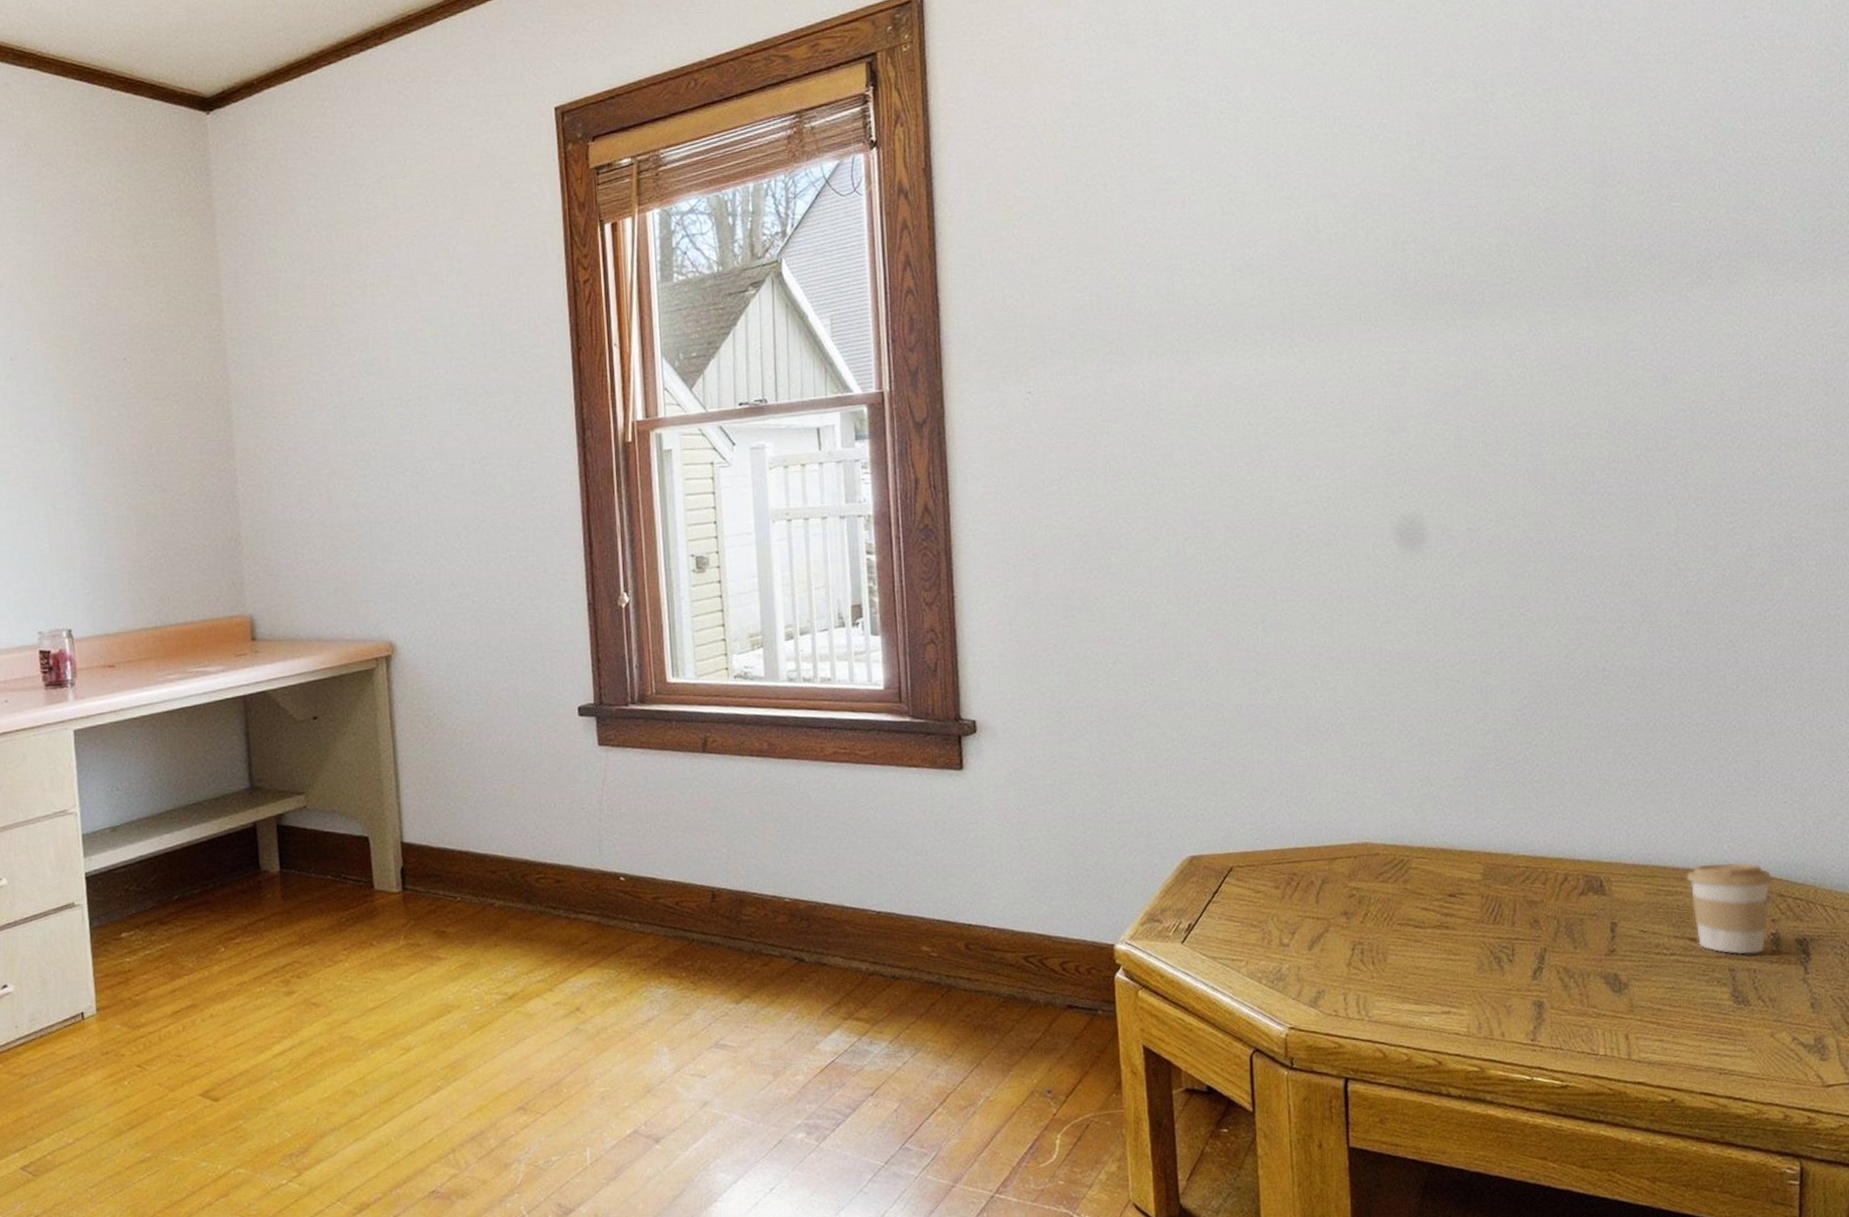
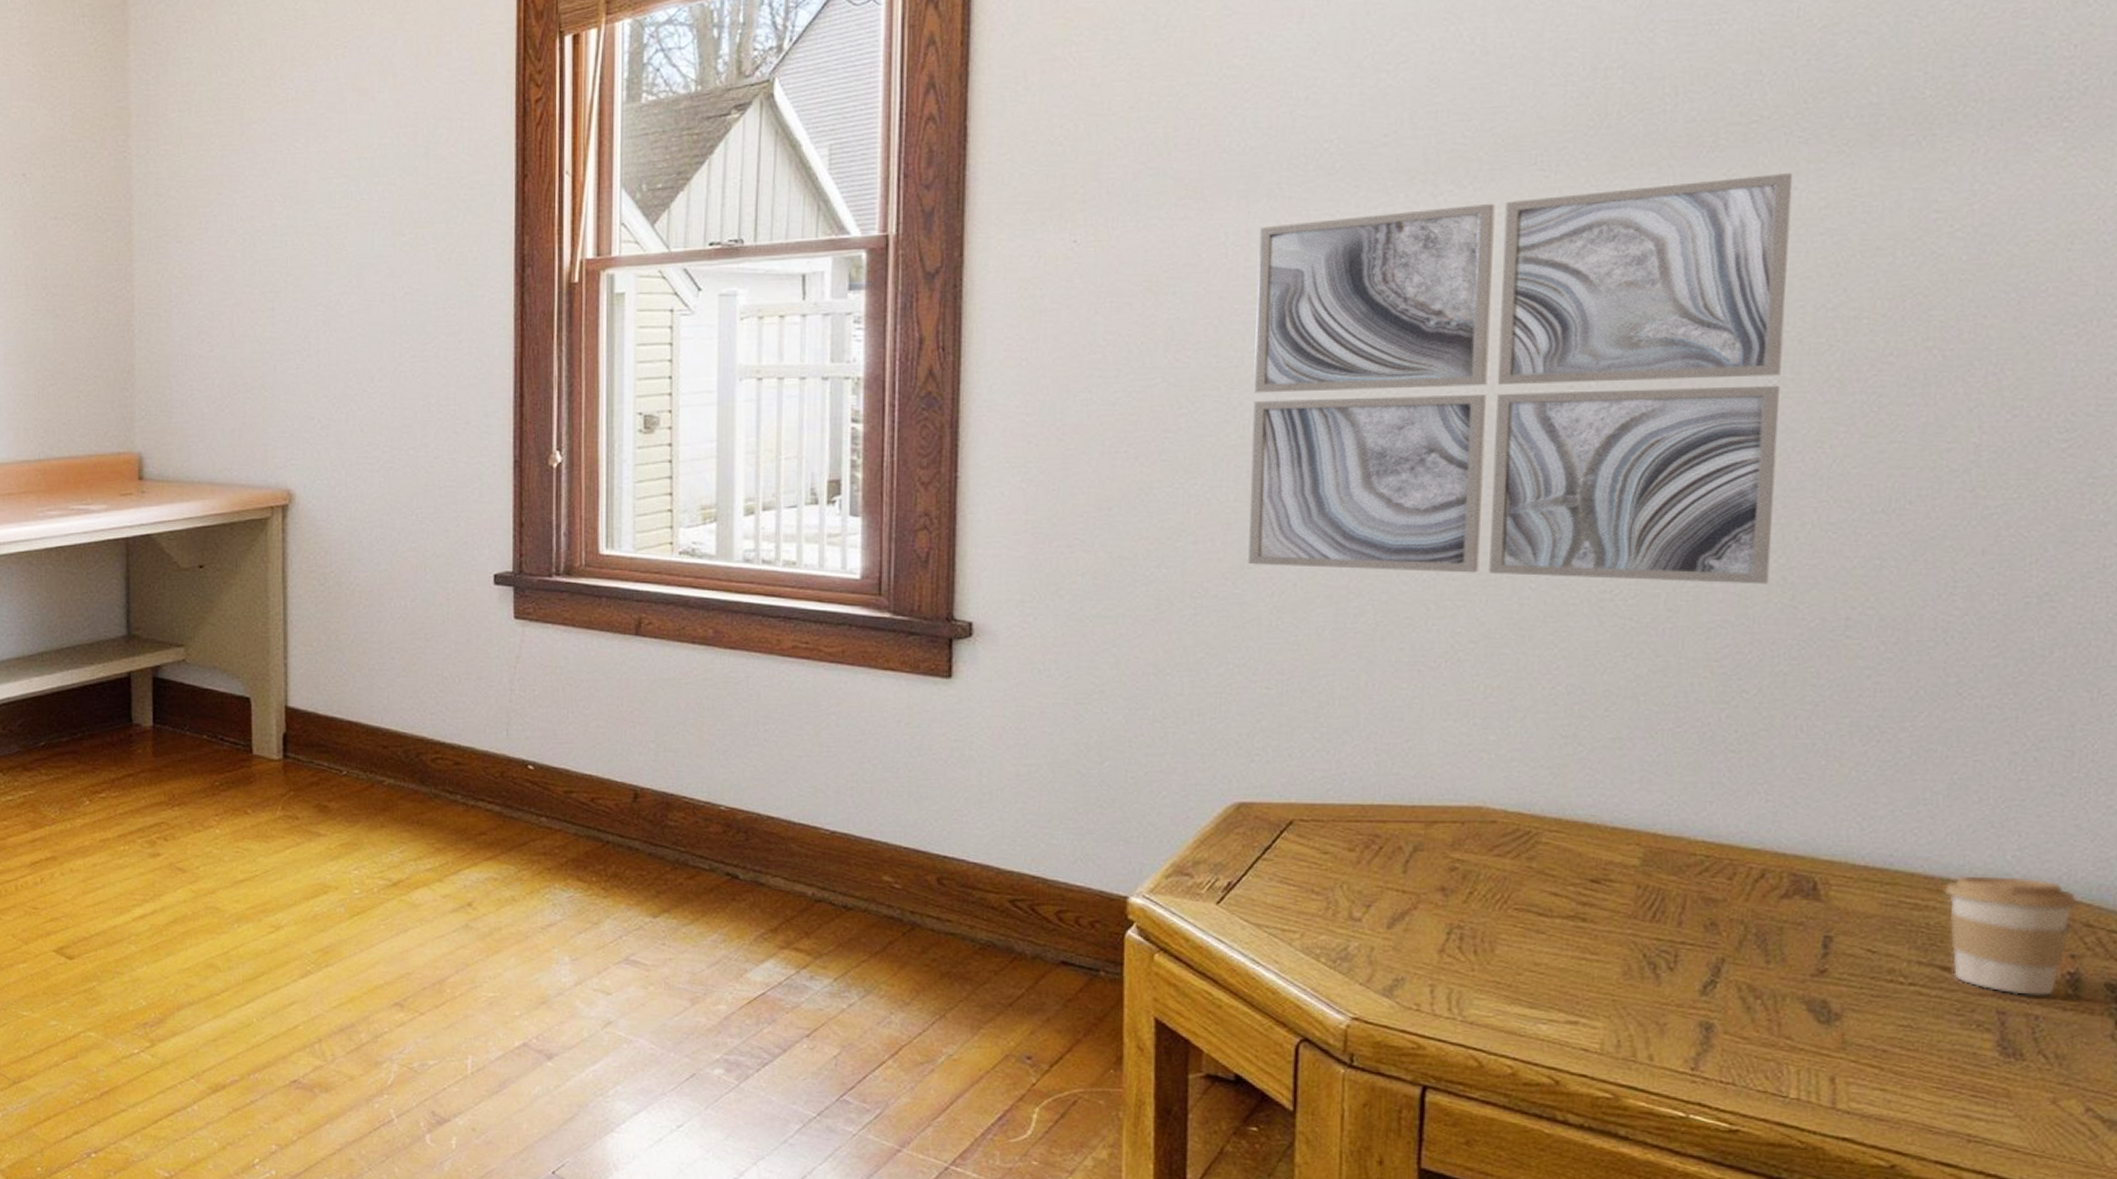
wall art: none [1167,322,1549,657] -> present [1248,172,1793,585]

